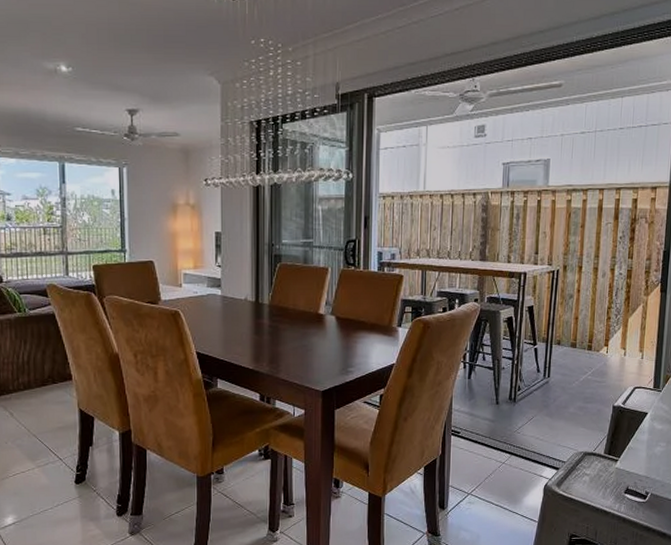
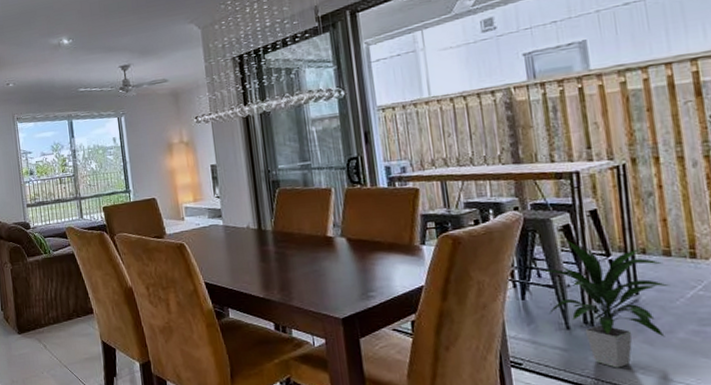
indoor plant: none [485,330,572,436] -> present [540,240,671,368]

